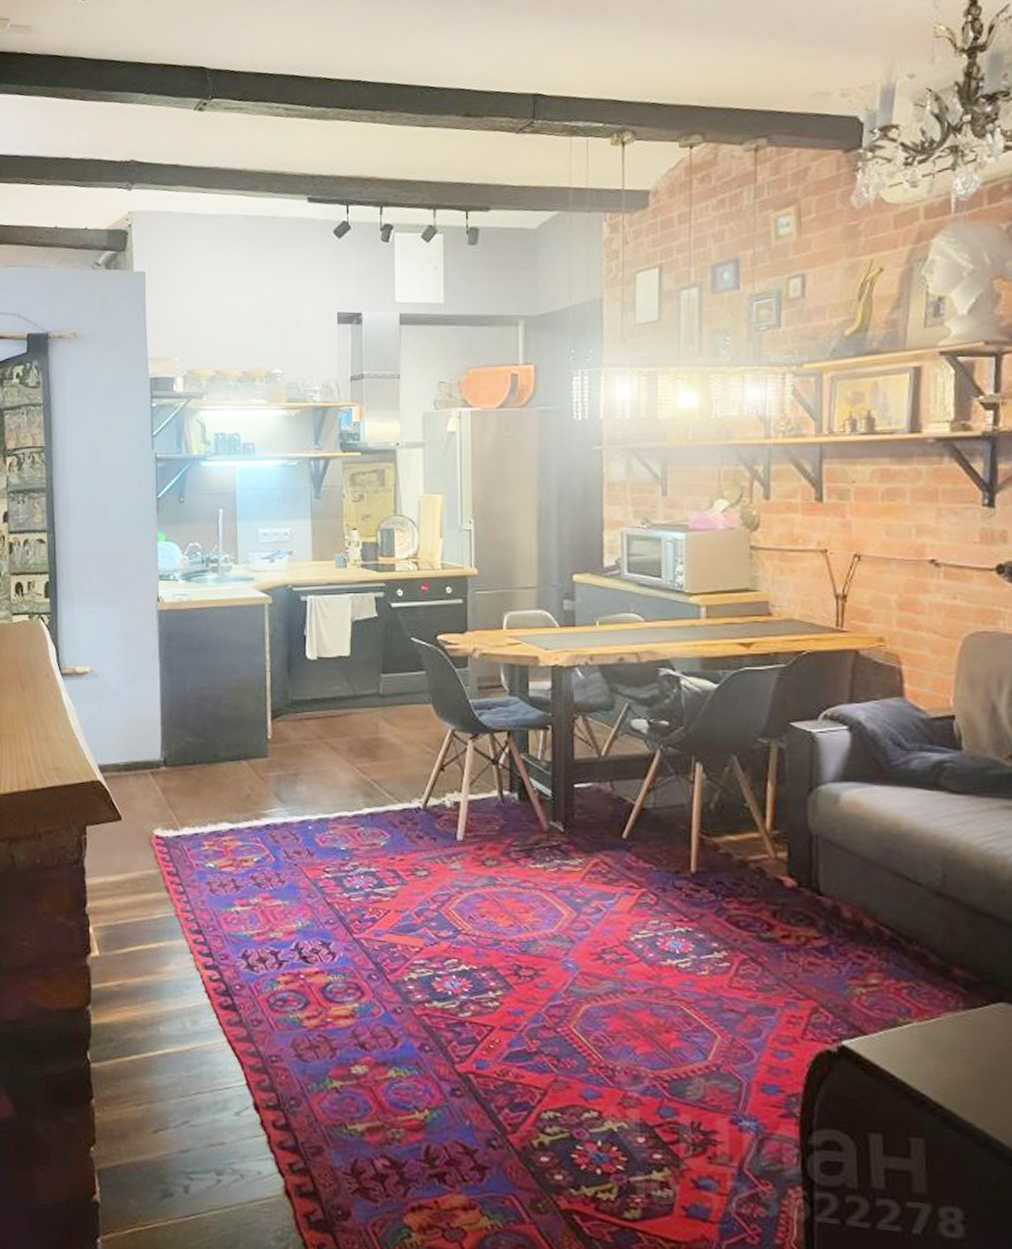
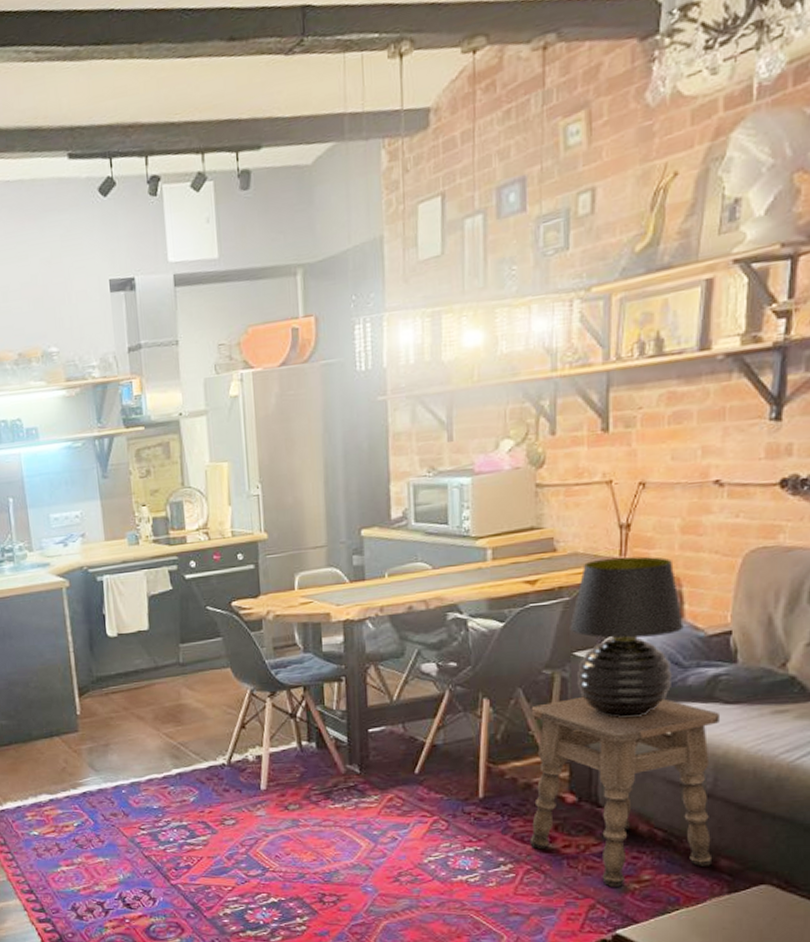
side table: none [745,770,946,989] -> present [529,696,719,887]
table lamp: none [786,627,905,799] -> present [570,556,684,719]

